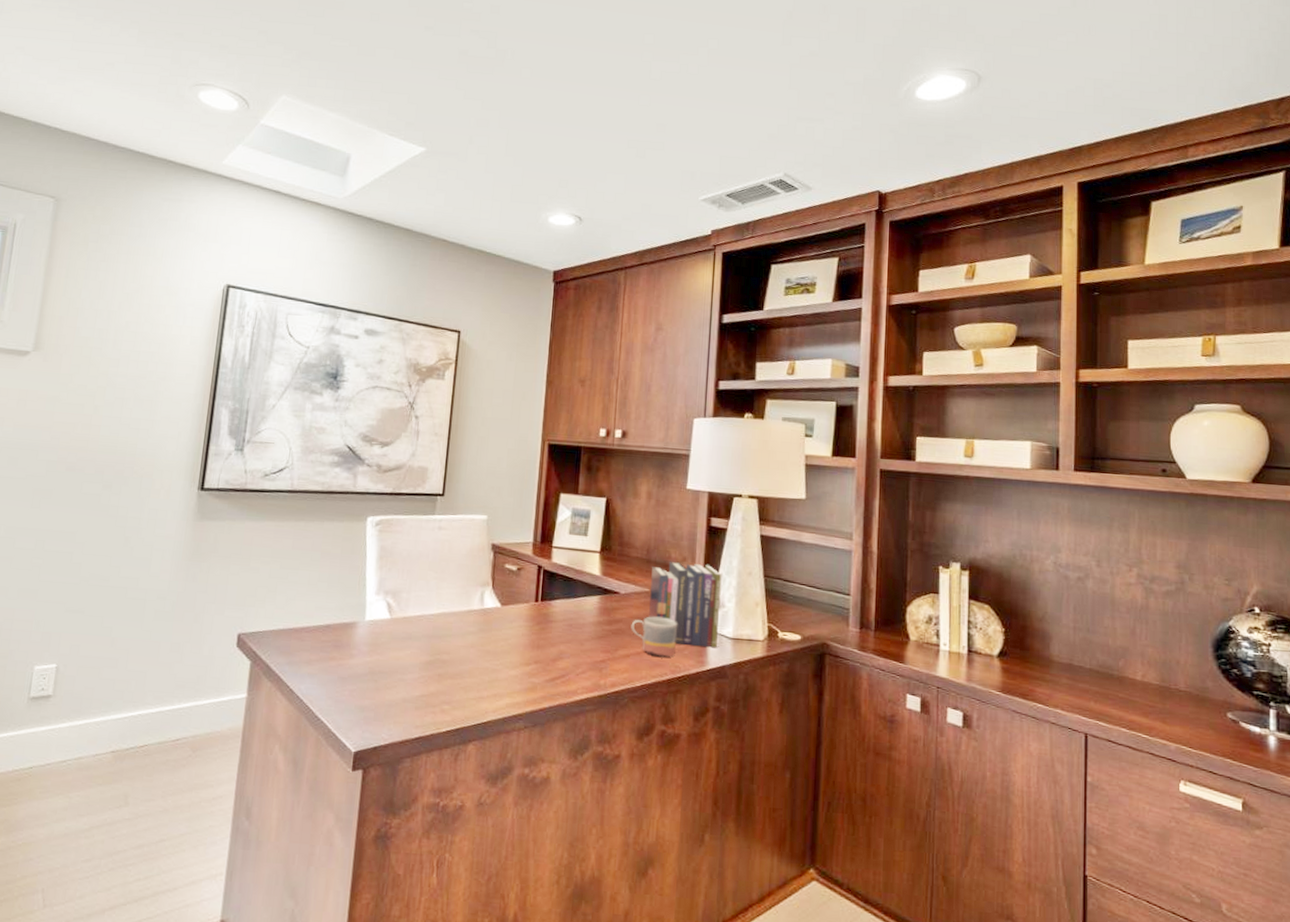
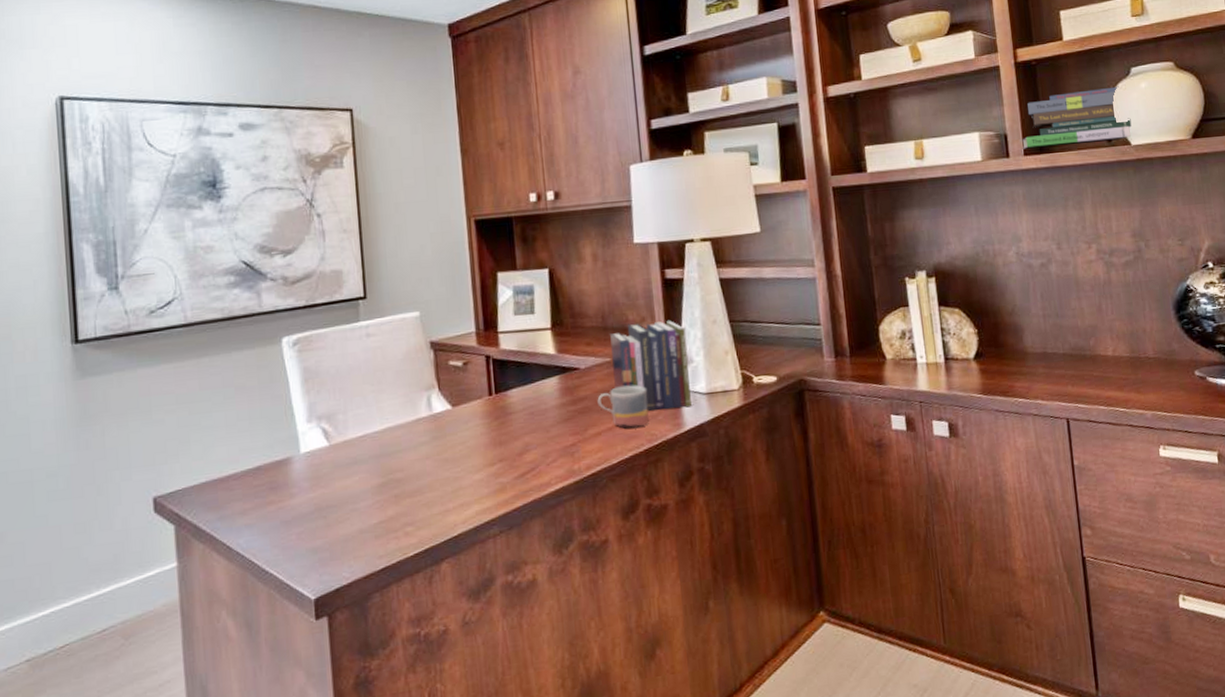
books: none [1074,418,1189,472] -> present [1022,86,1132,149]

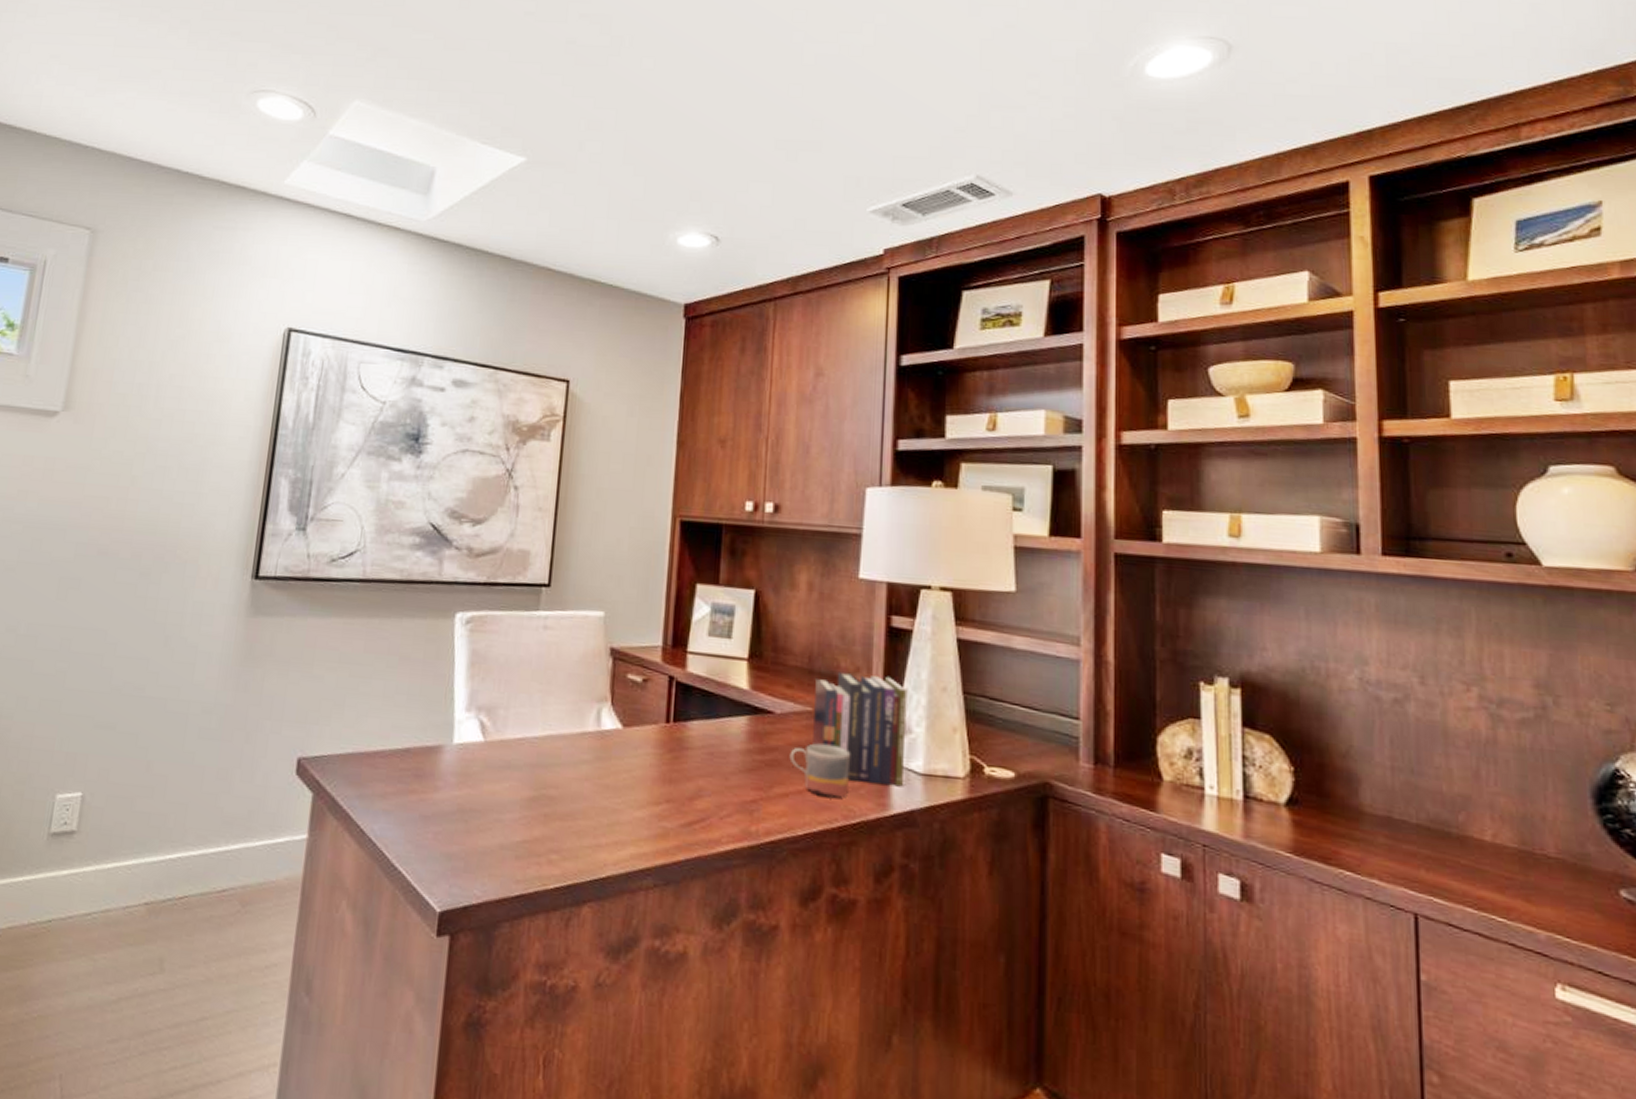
books: present [1022,86,1132,149] -> none [1381,484,1545,557]

